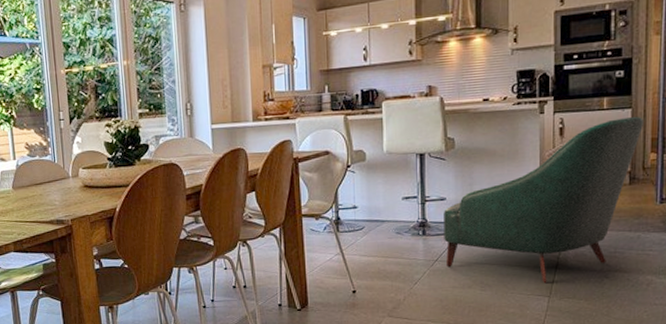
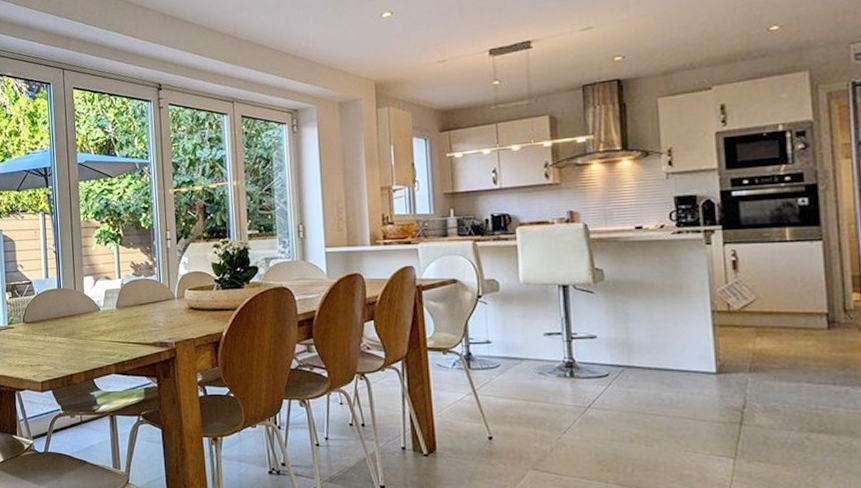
armchair: present [444,116,643,284] -> none [594,249,839,442]

